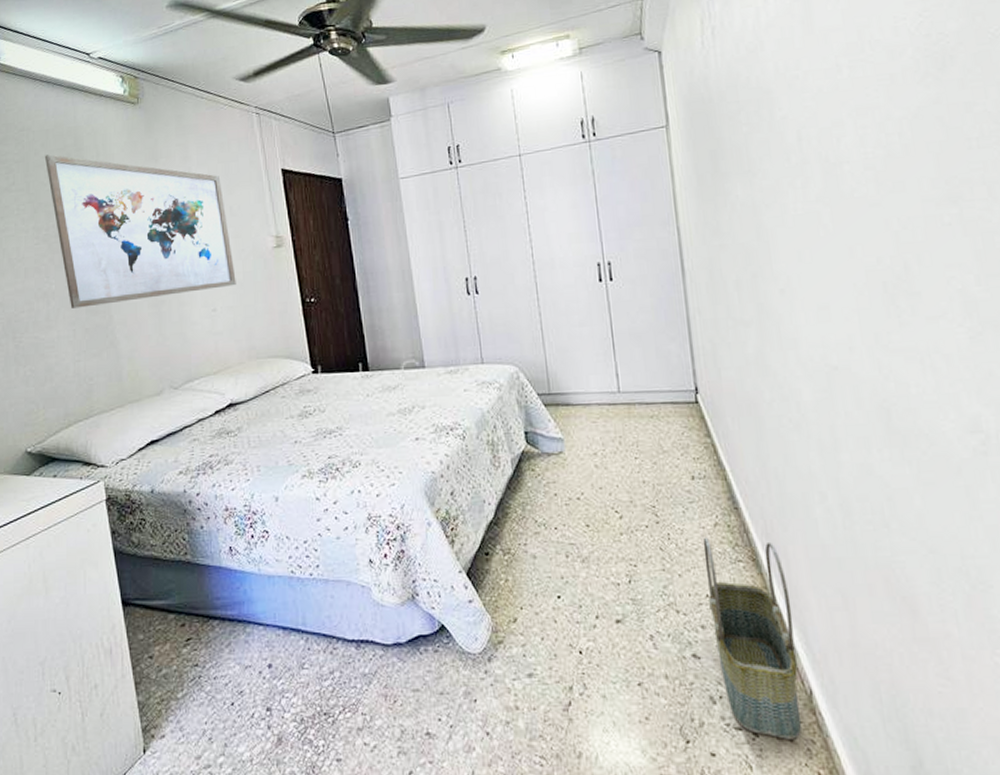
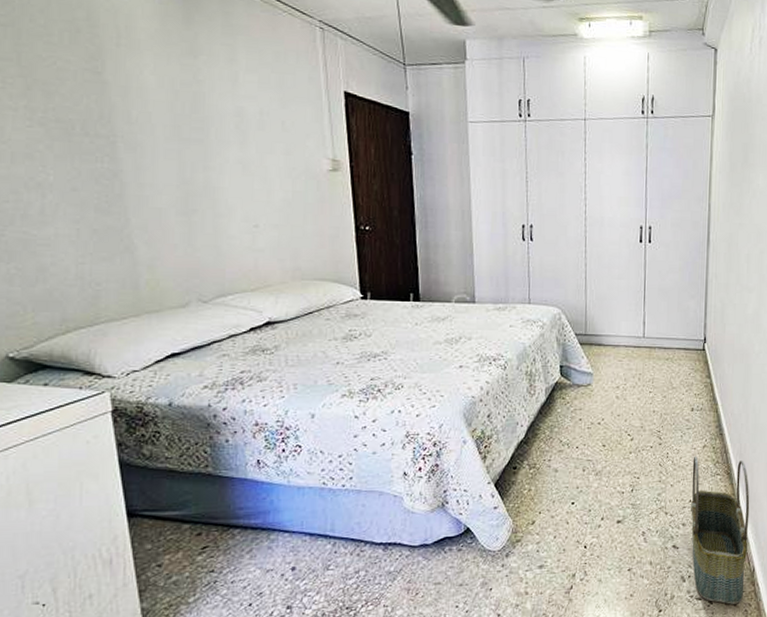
wall art: present [44,154,236,309] -> none [43,24,284,206]

